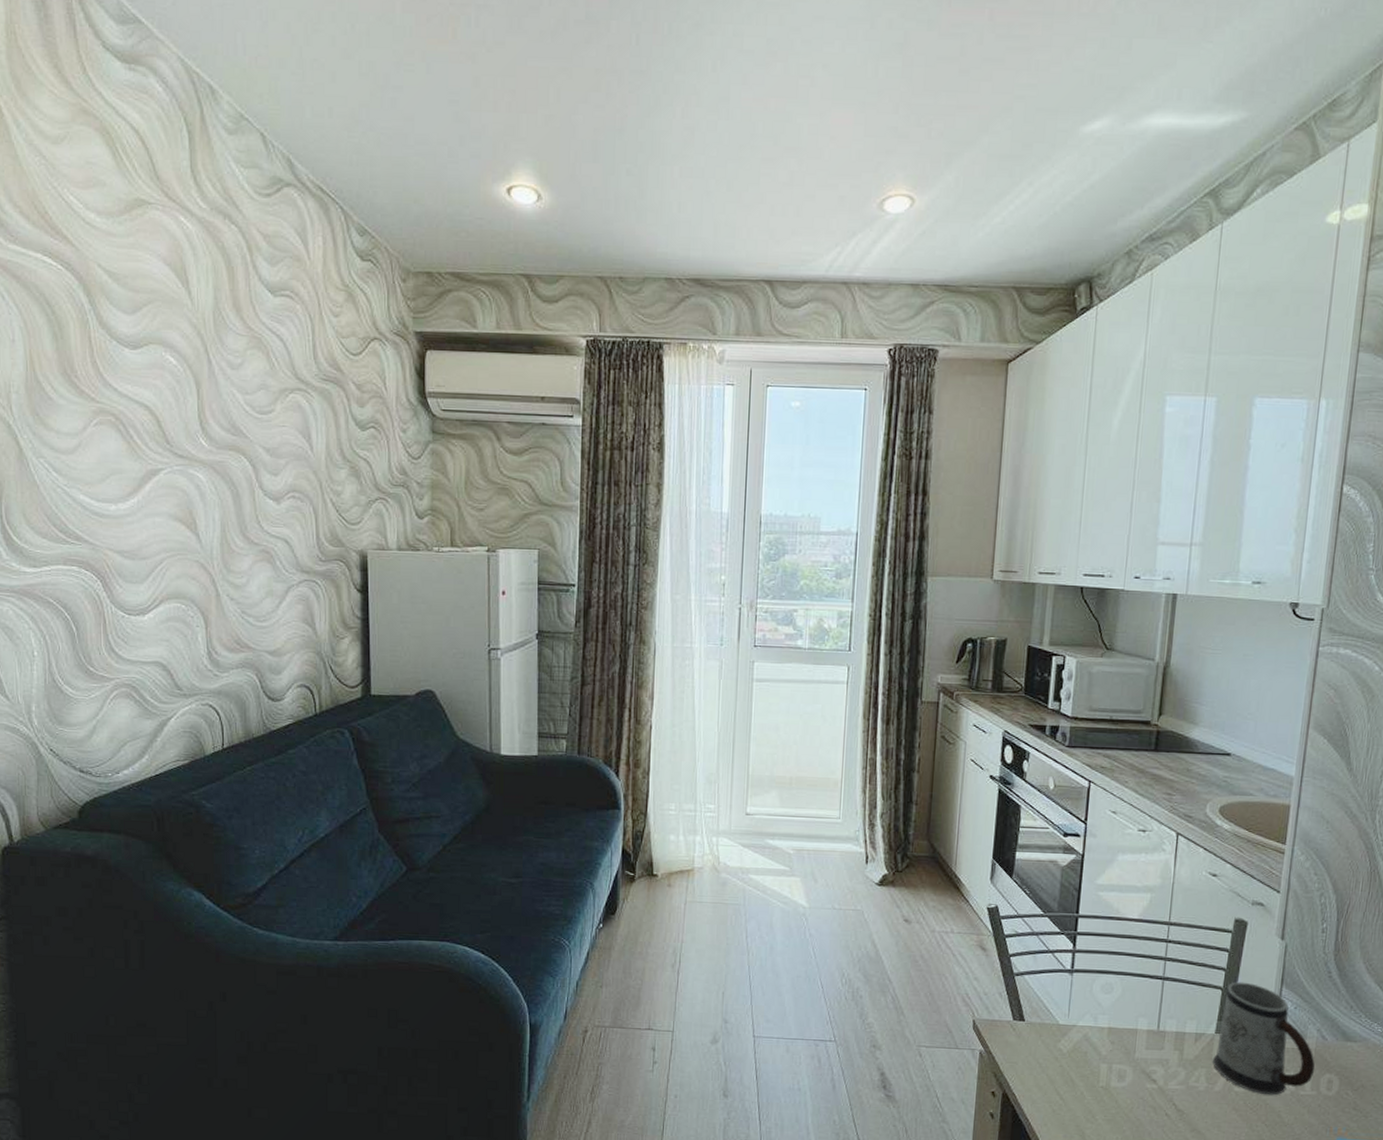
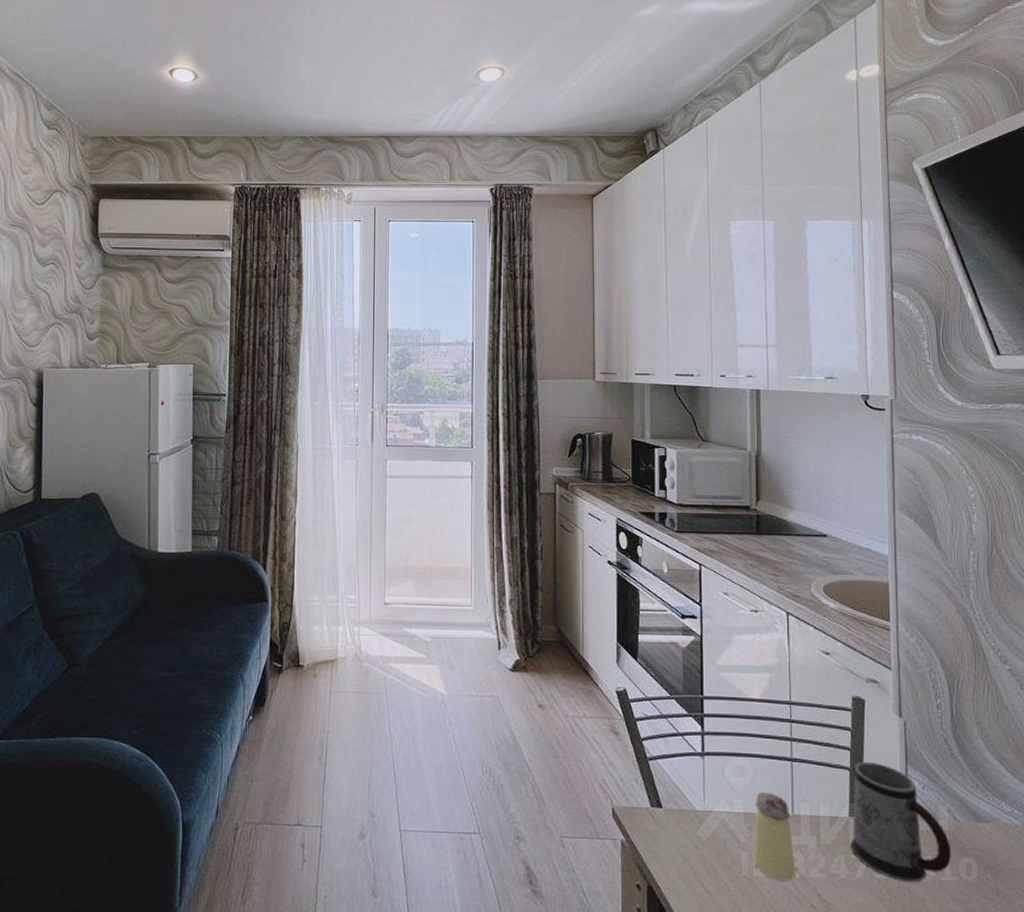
saltshaker: none [1112,1008,1156,1091] -> present [752,791,796,881]

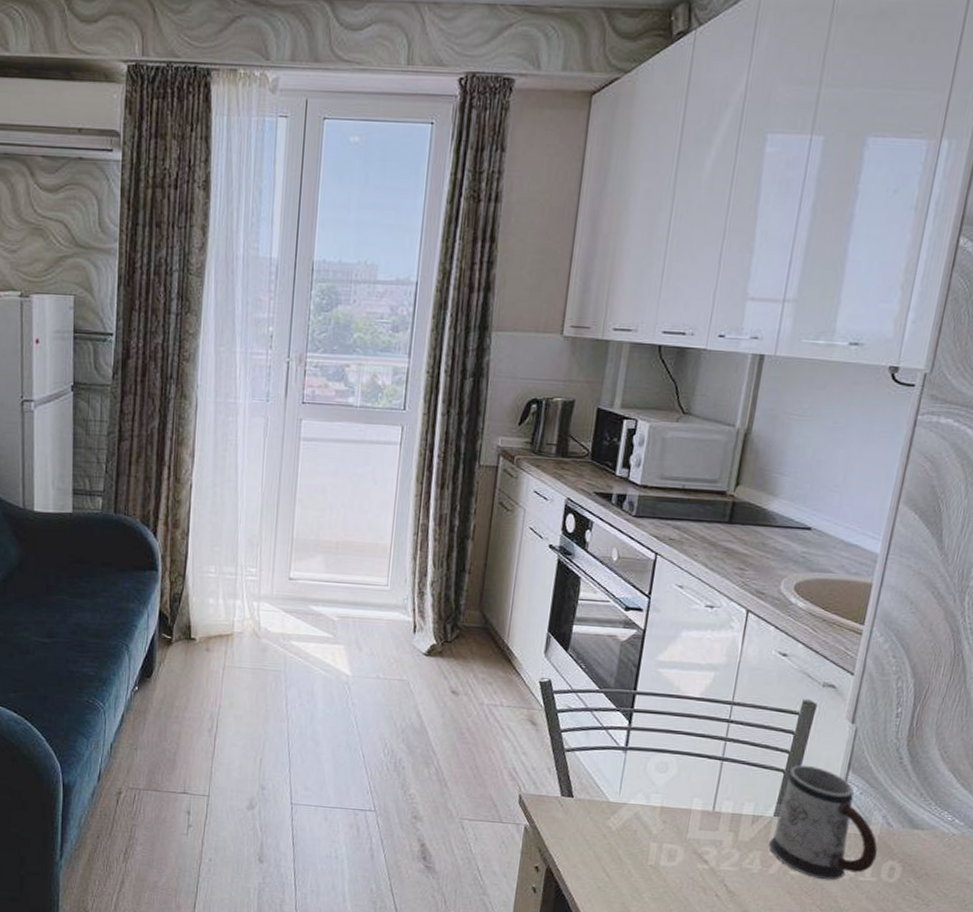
saltshaker: present [752,791,796,881] -> none [662,788,711,872]

